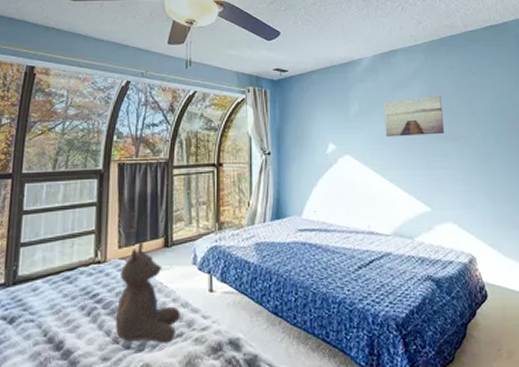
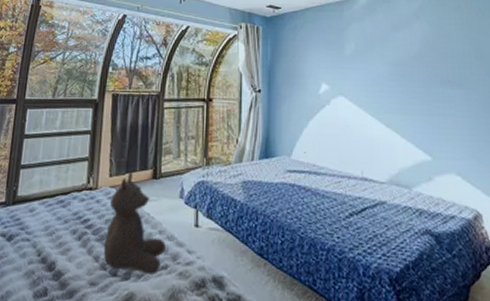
wall art: present [383,96,445,137] -> none [381,37,449,80]

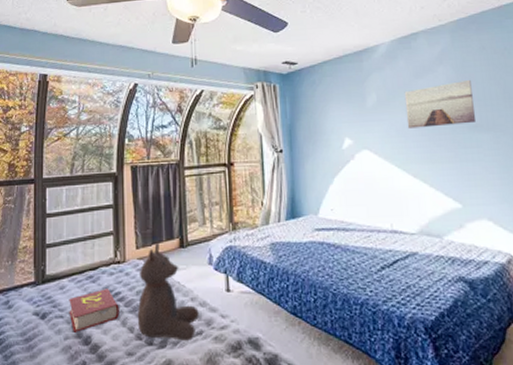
book: none [36,214,87,257] -> present [69,289,119,332]
wall art: none [381,37,449,80] -> present [404,80,477,129]

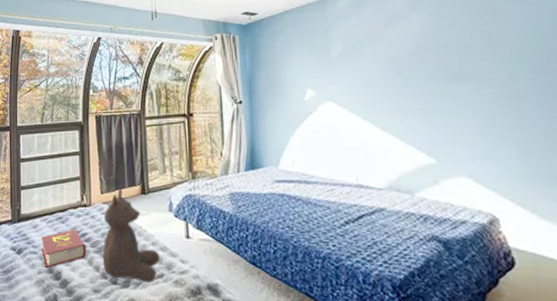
wall art: present [404,80,477,129] -> none [372,27,455,79]

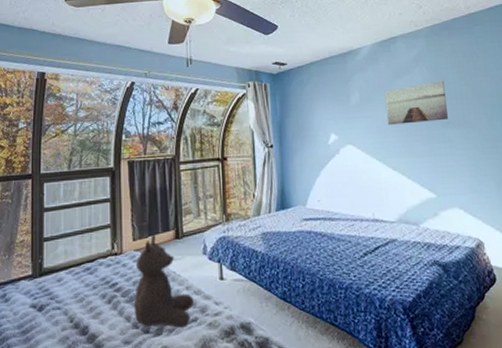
book: present [41,229,86,268] -> none [66,280,116,323]
wall art: none [372,27,455,79] -> present [384,81,449,125]

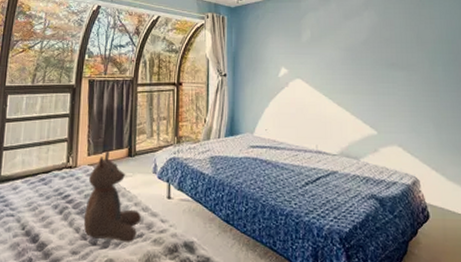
wall art: present [384,81,449,125] -> none [334,25,393,63]

